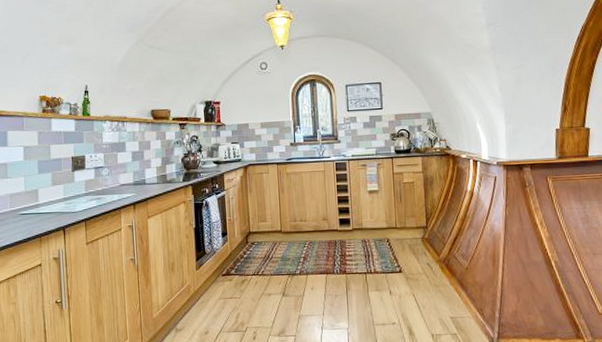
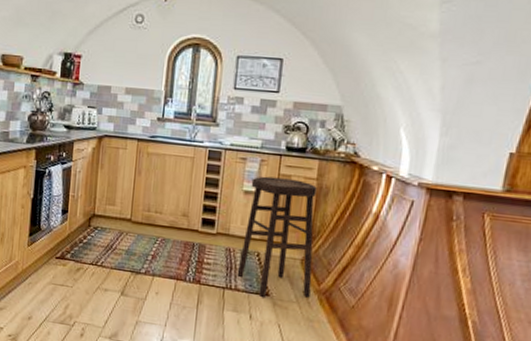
stool: none [373,175,433,275] -> present [236,176,317,298]

